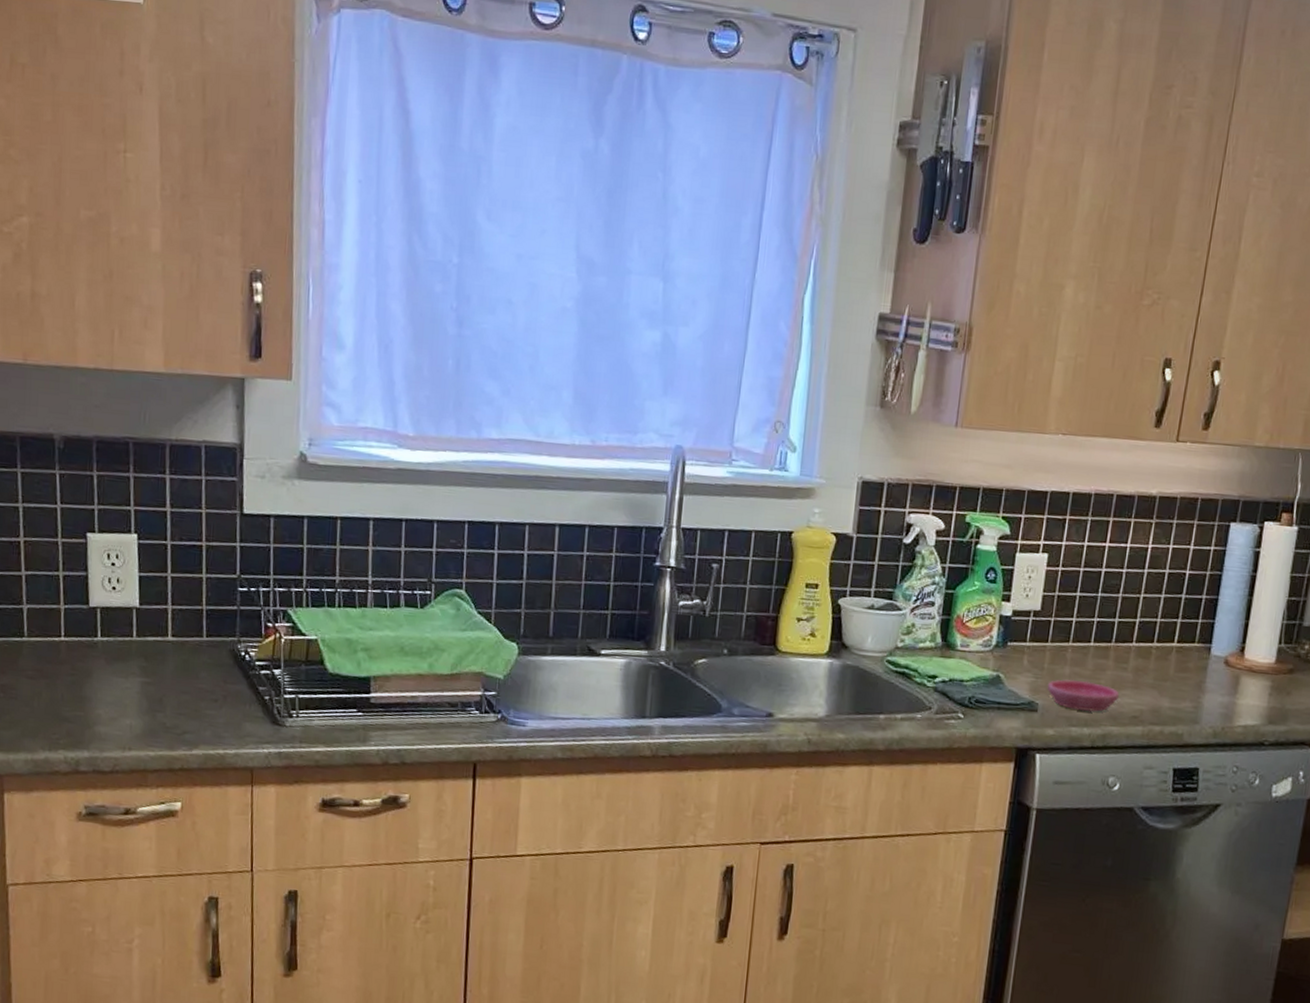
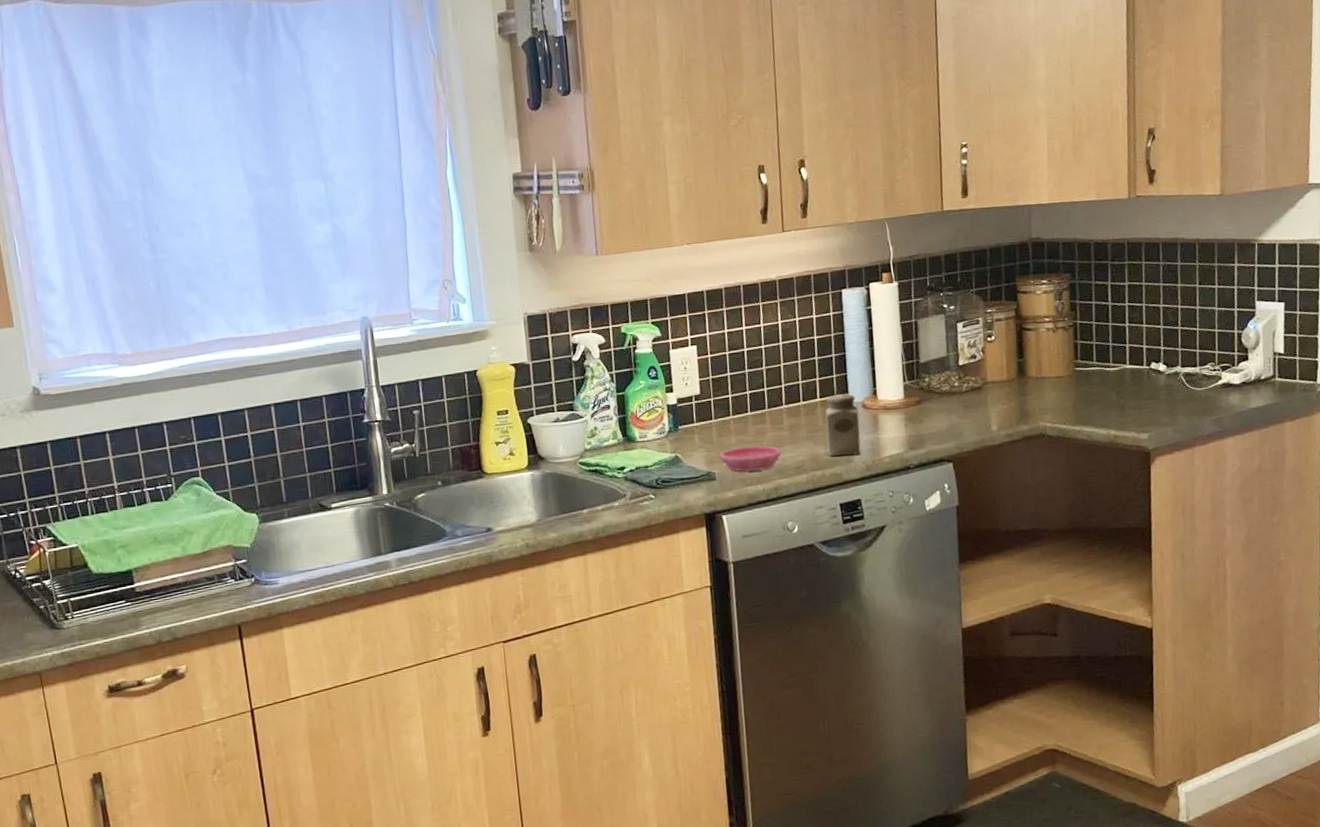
salt shaker: none [1172,642,1219,717] -> present [825,393,861,456]

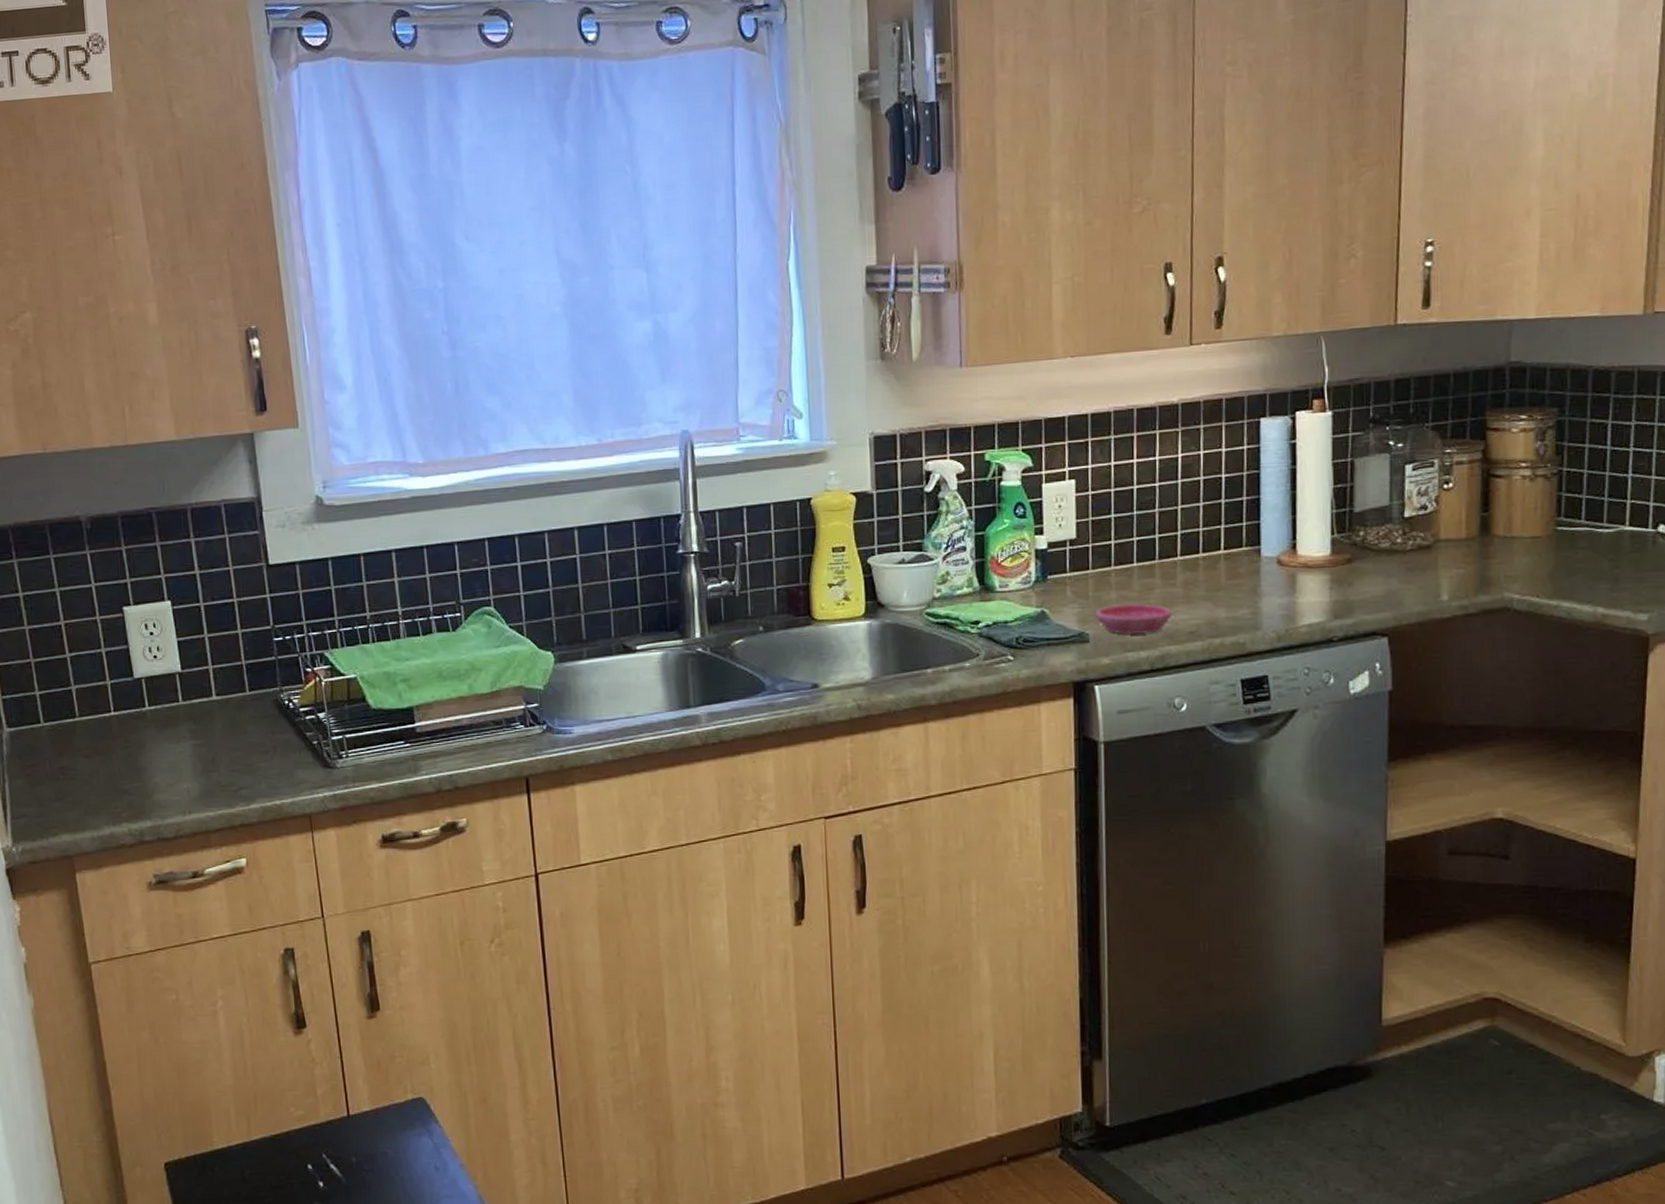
salt shaker: present [825,393,861,456] -> none [1228,546,1272,622]

